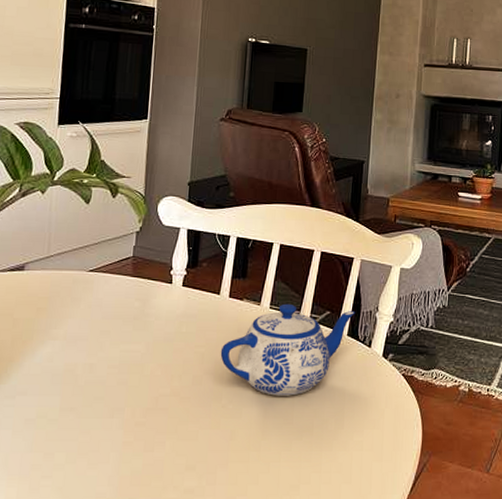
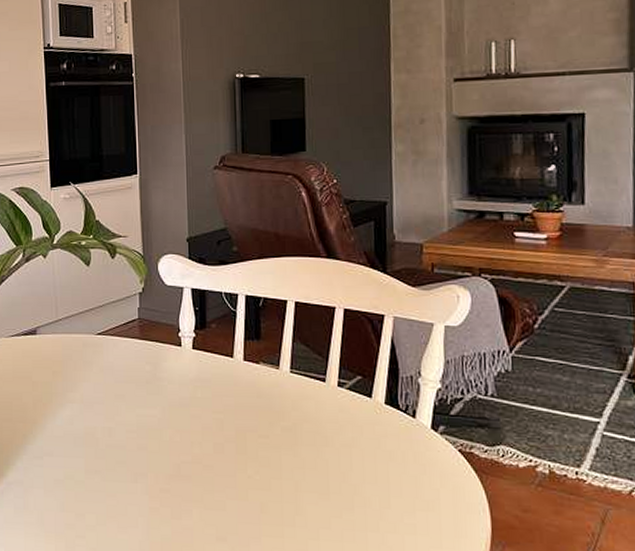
teapot: present [220,303,356,396] -> none [240,367,393,469]

